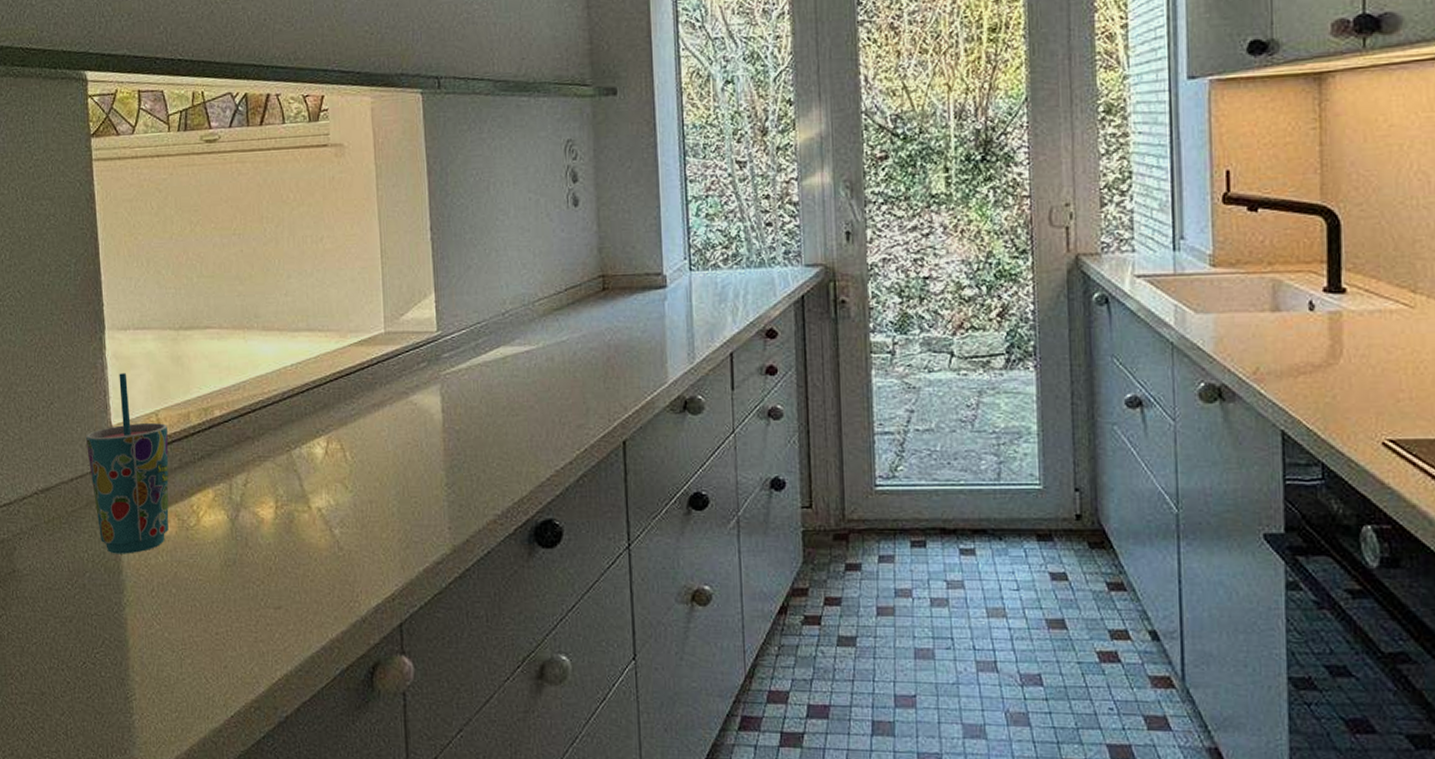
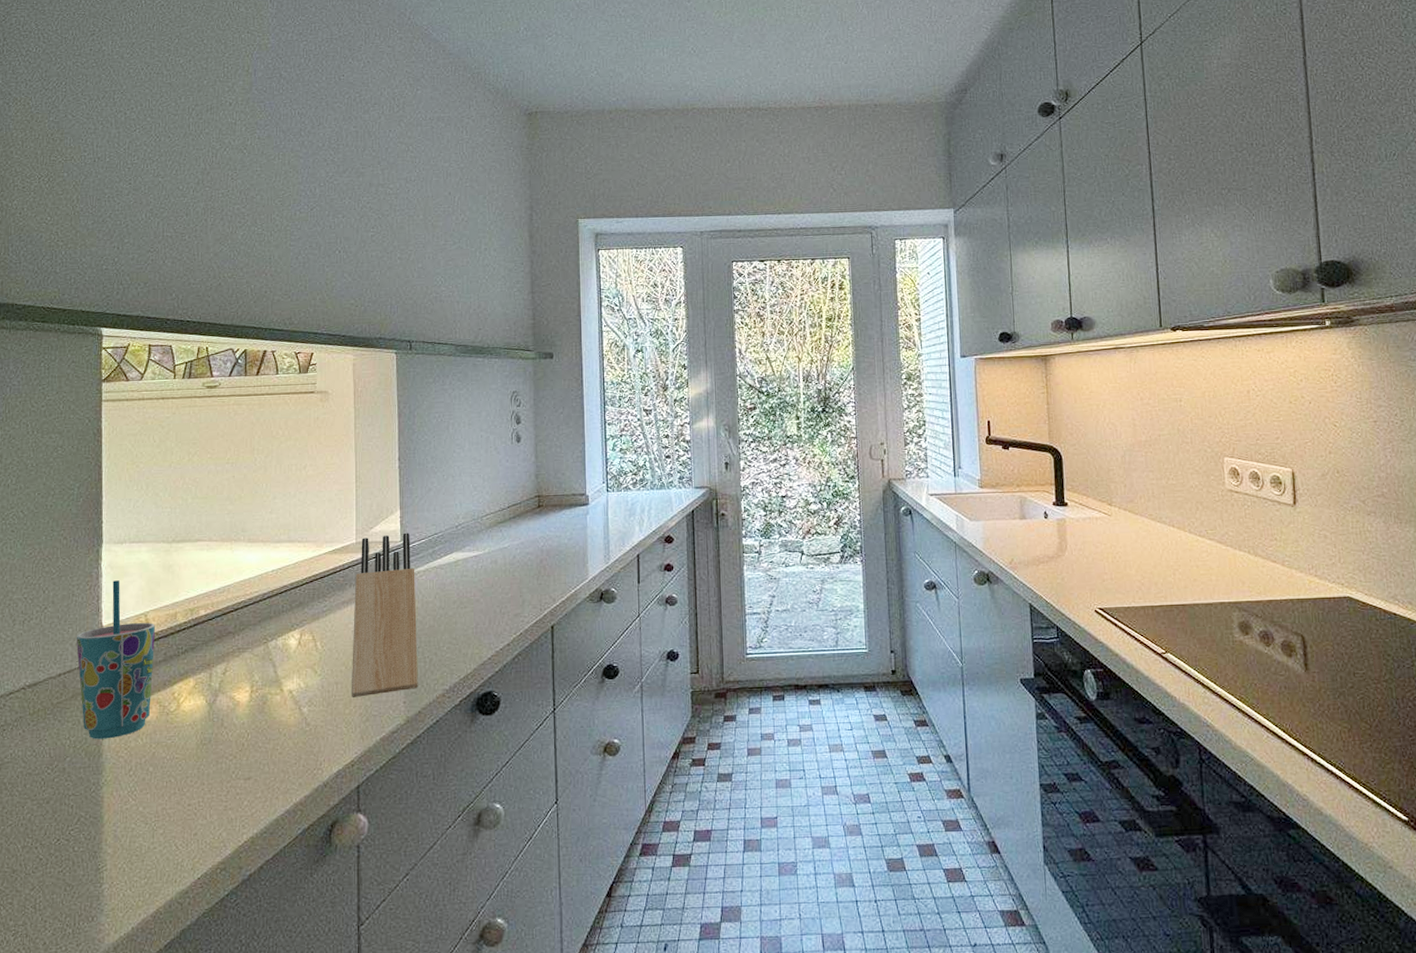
knife block: none [385,321,465,519] -> present [351,532,418,697]

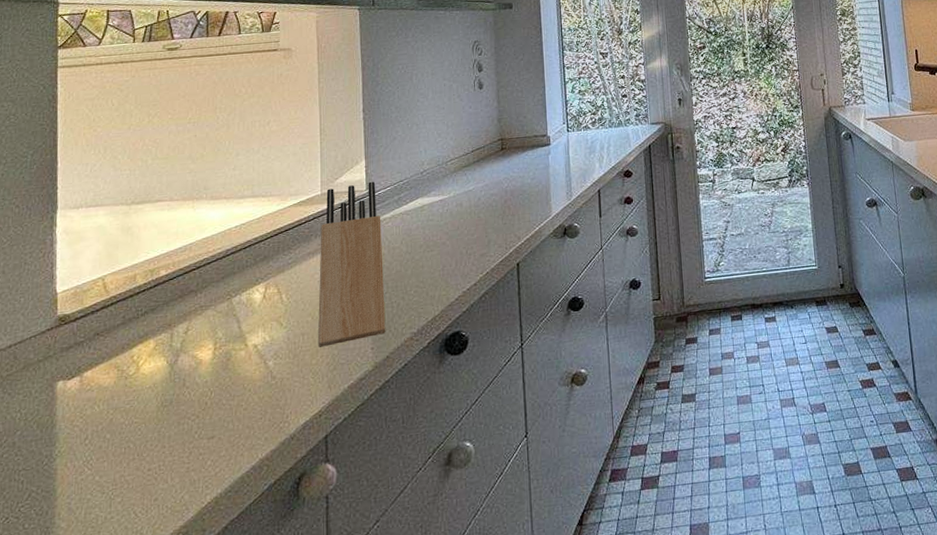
cup: present [76,580,155,739] -> none [29,246,113,410]

